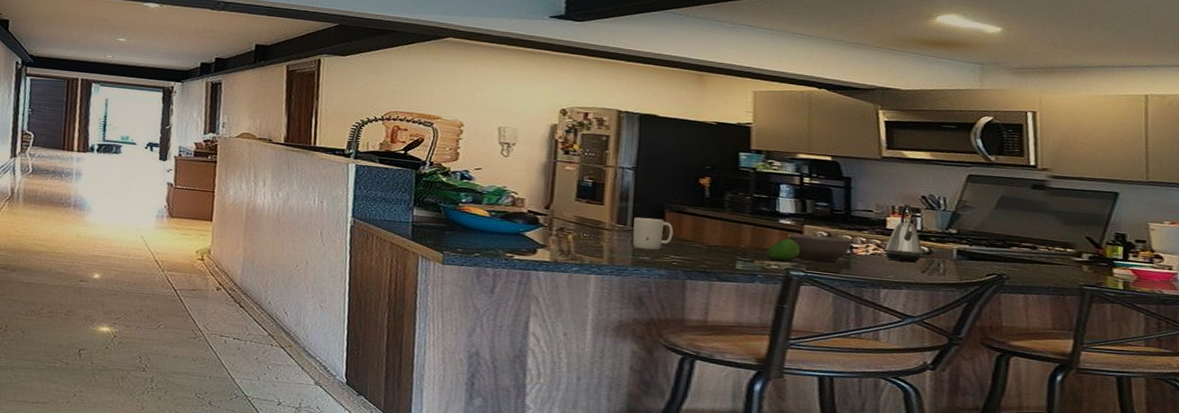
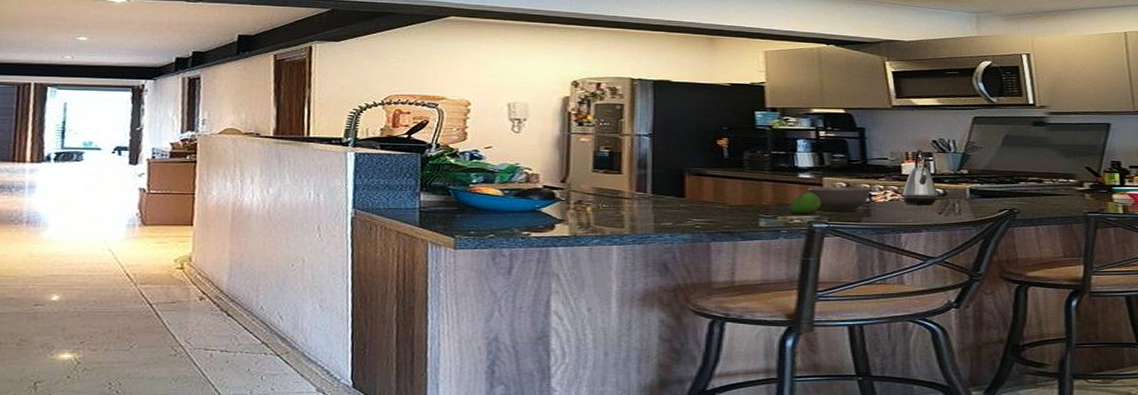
mug: present [632,217,674,251] -> none [653,183,695,215]

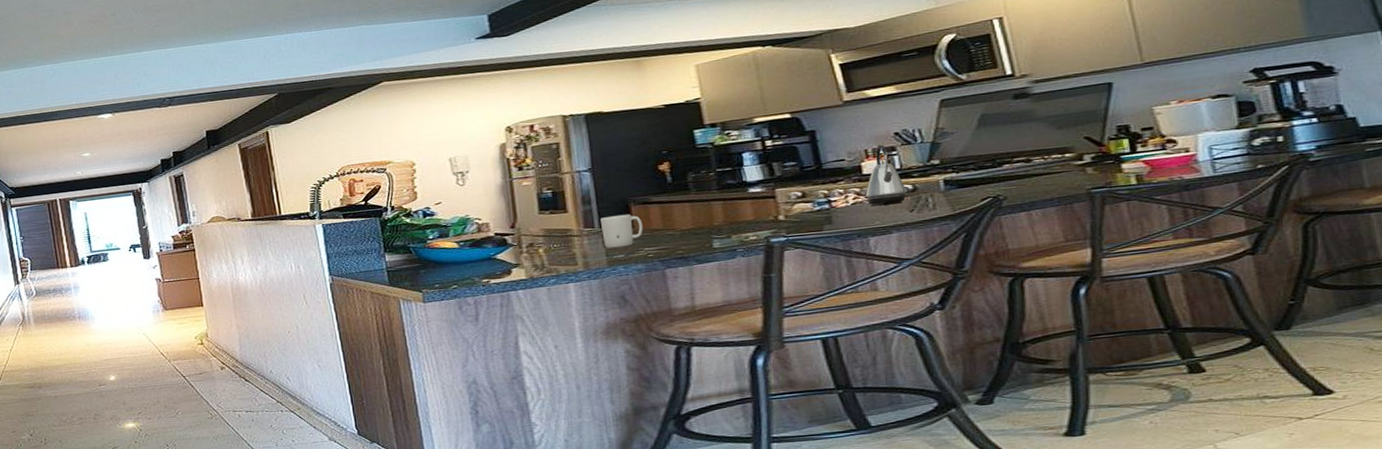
mug: none [653,183,695,215] -> present [600,213,643,249]
fruit: present [788,192,821,215] -> none [742,206,777,232]
bowl: present [809,186,871,213] -> none [761,193,829,225]

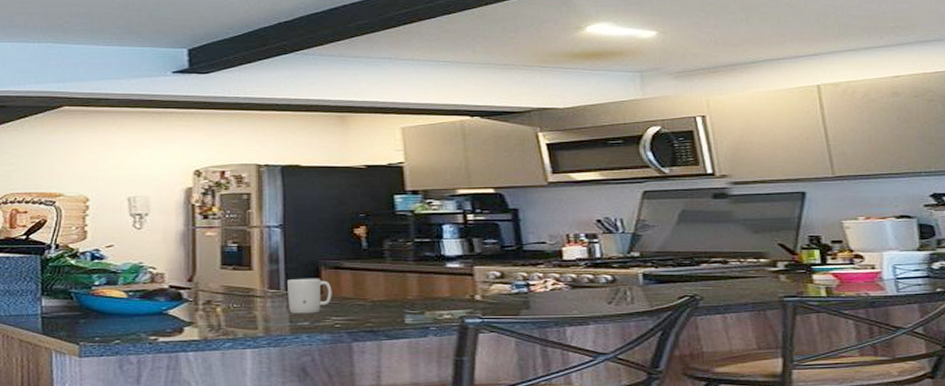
kettle: present [865,144,907,206] -> none [564,230,606,294]

